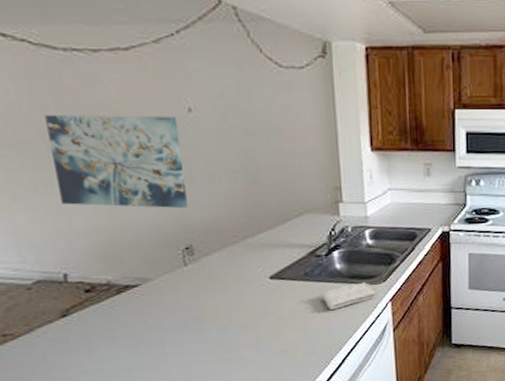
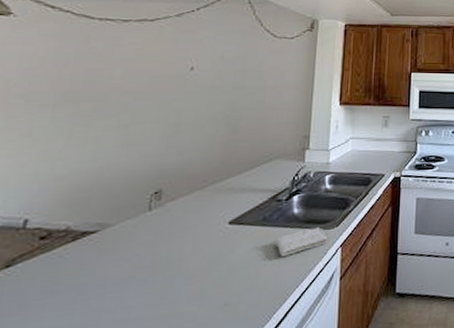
wall art: present [45,114,188,209] -> none [50,70,179,155]

